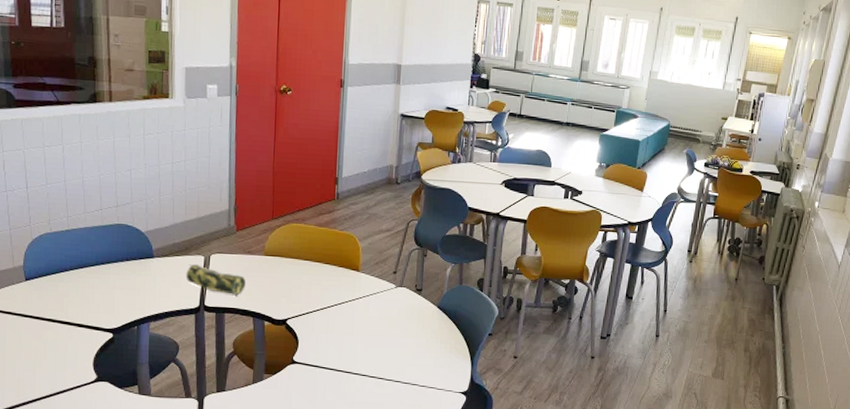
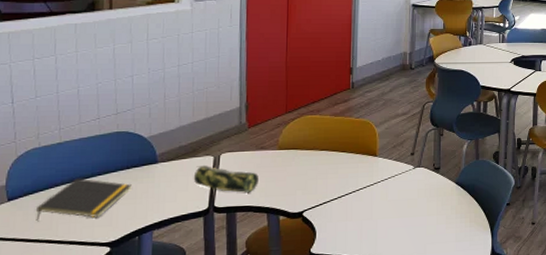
notepad: none [49,265,131,304] -> present [36,178,132,222]

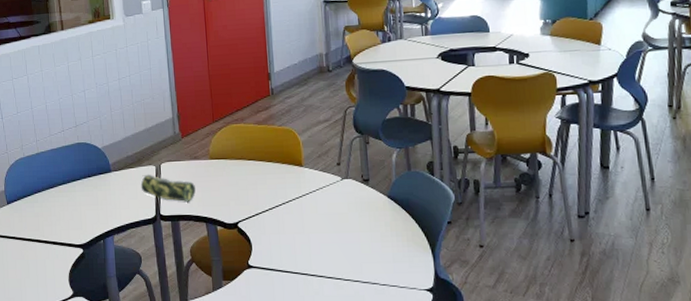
notepad: present [36,178,132,222] -> none [27,185,94,223]

